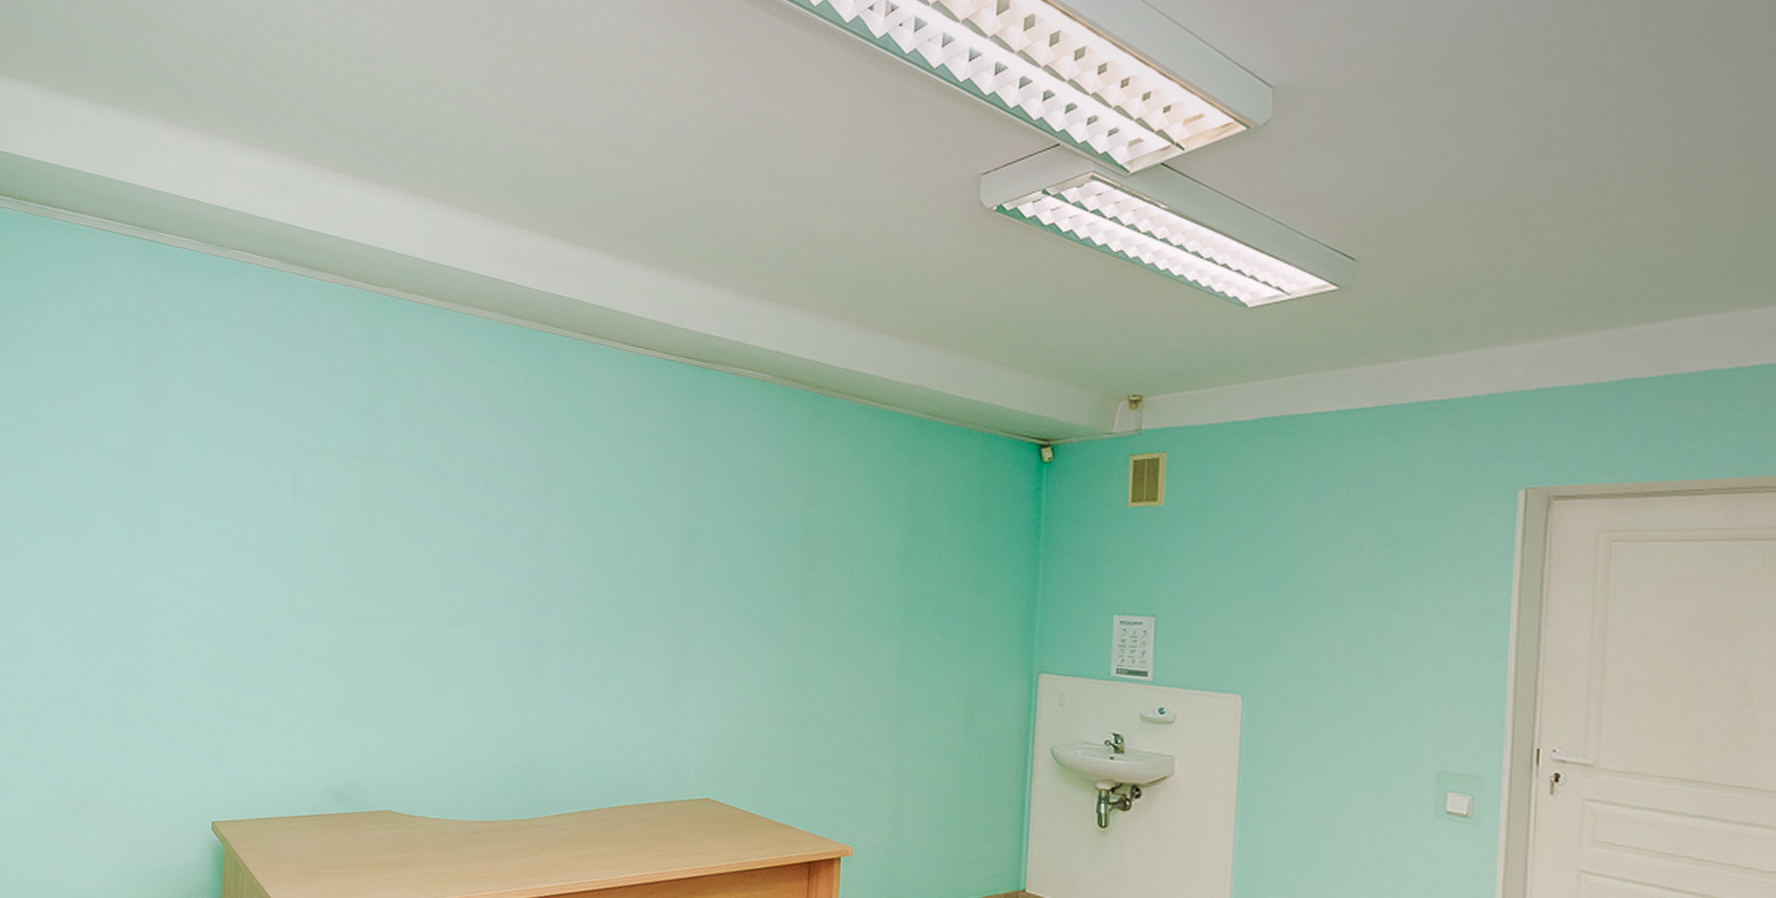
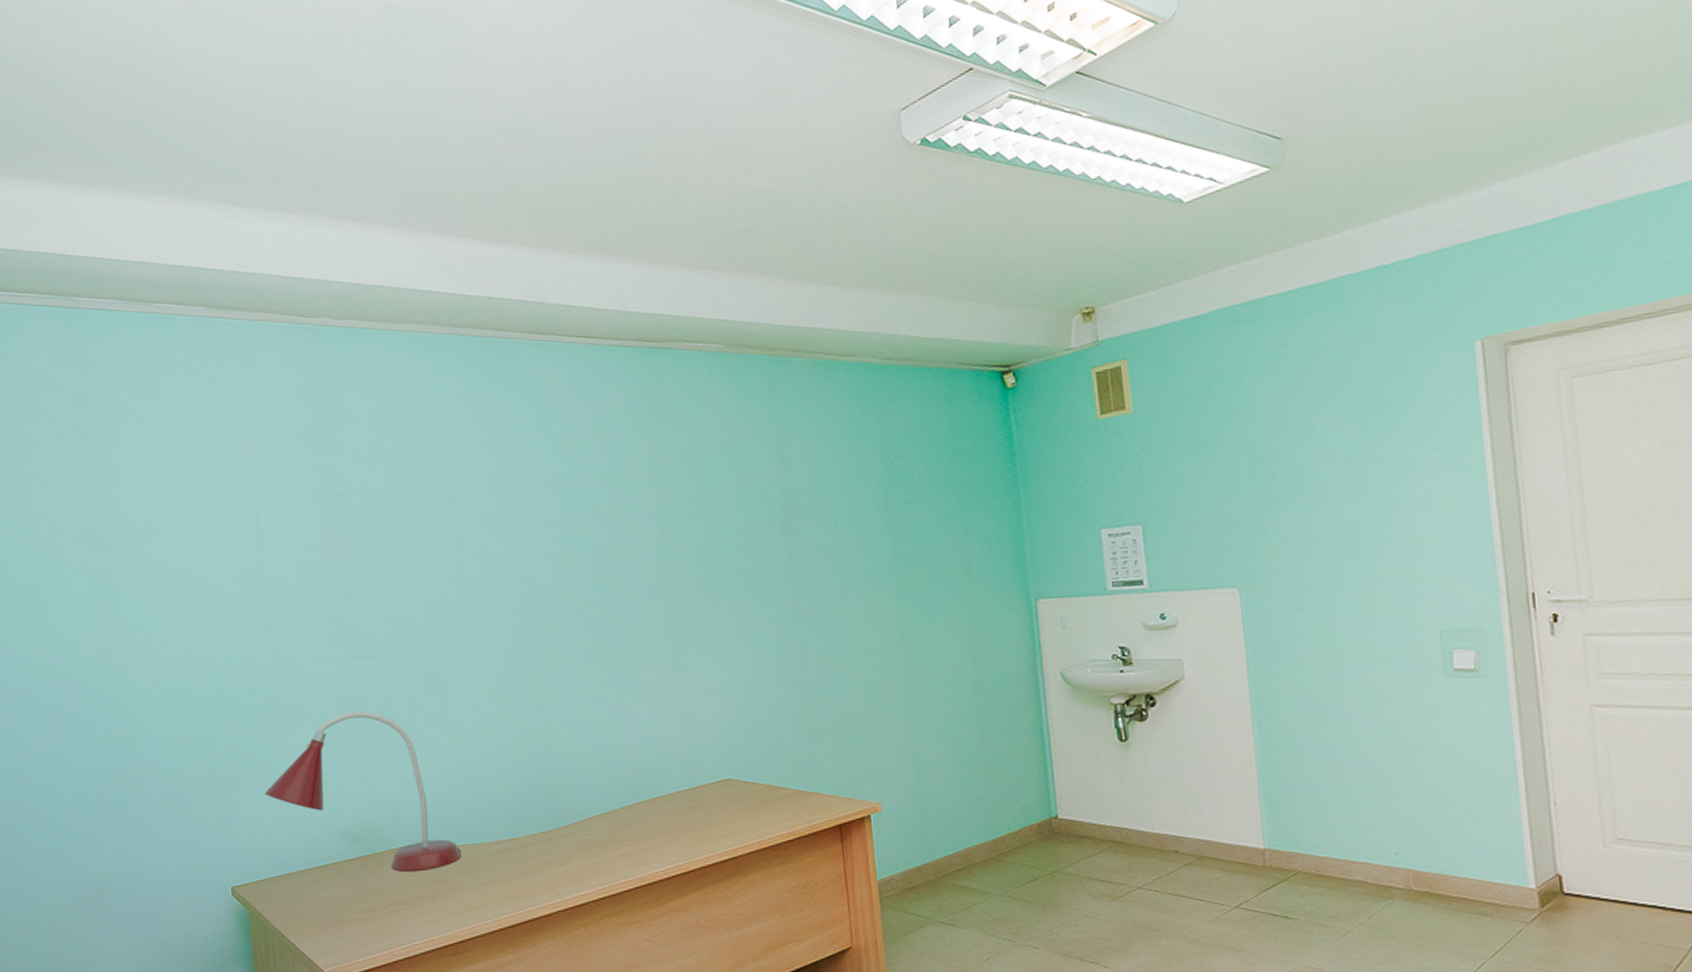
desk lamp: none [258,672,437,839] -> present [264,711,462,873]

